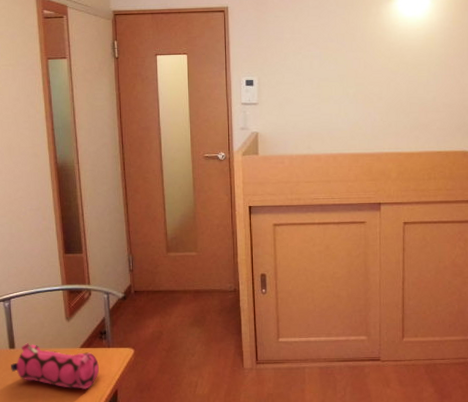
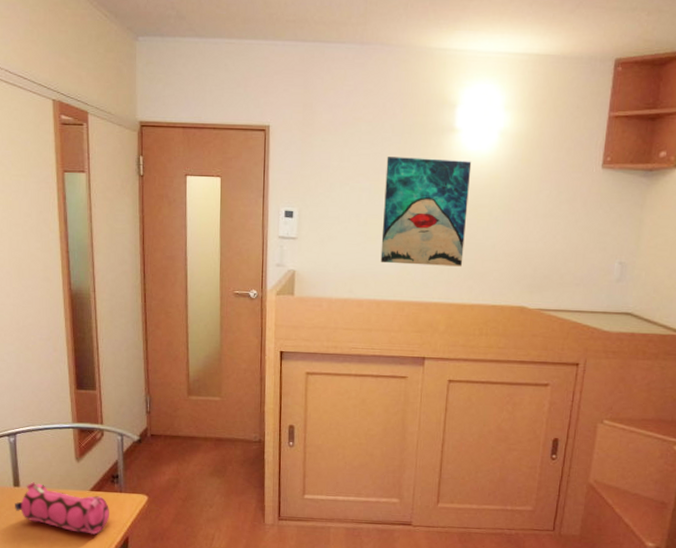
wall art: none [333,25,409,121] -> present [380,157,472,267]

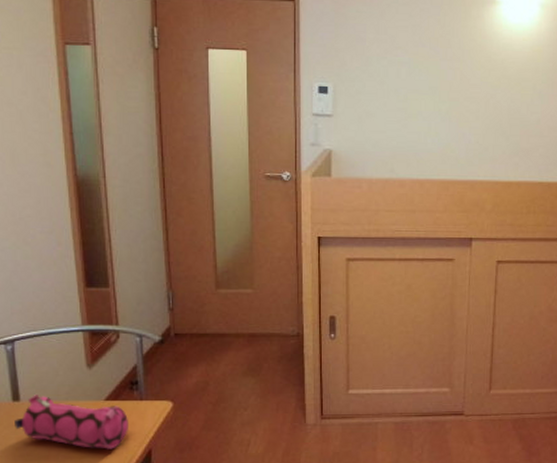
wall art: present [380,157,472,267] -> none [422,29,514,143]

